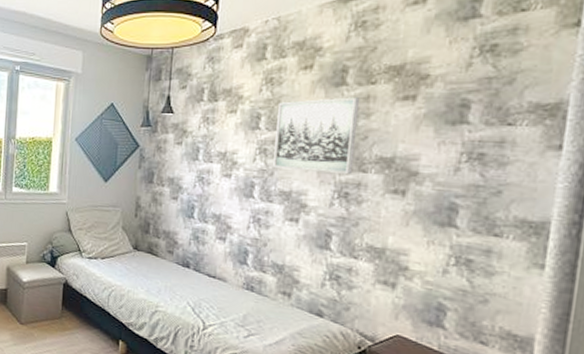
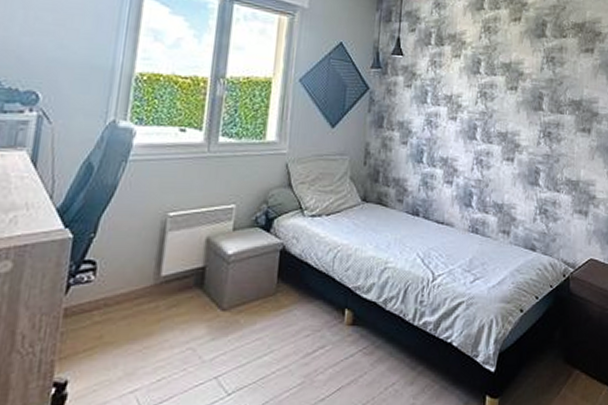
wall art: present [273,97,361,175] -> none [492,47,556,116]

